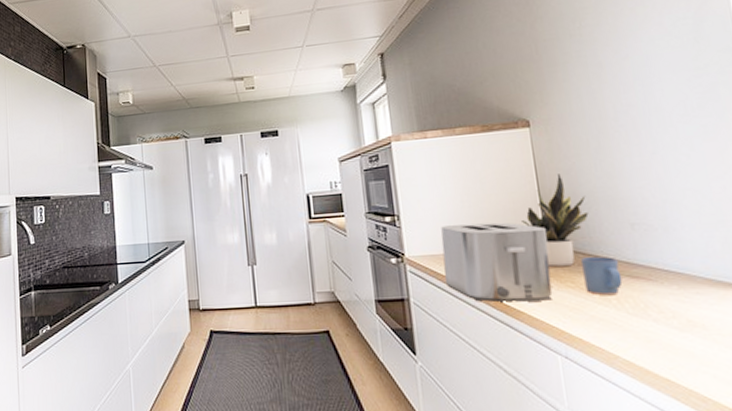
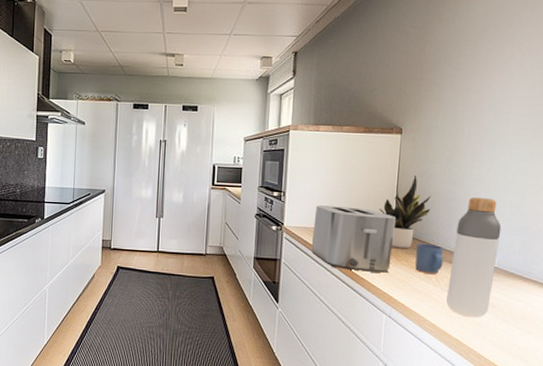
bottle: none [628,189,701,347] -> present [446,197,502,318]

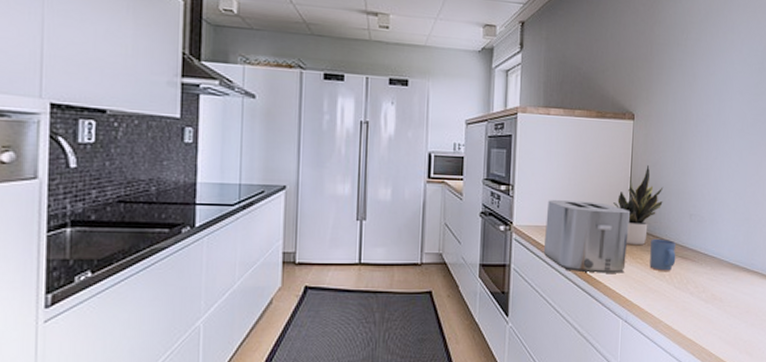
bottle: present [446,197,502,318] -> none [680,188,727,315]

